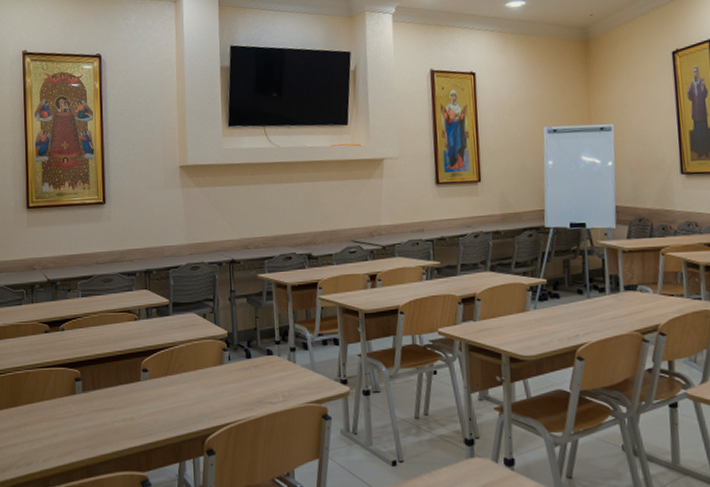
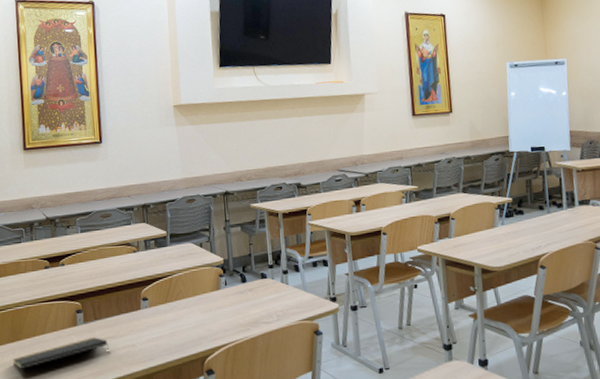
notepad: none [10,407,108,436] -> present [12,337,110,369]

